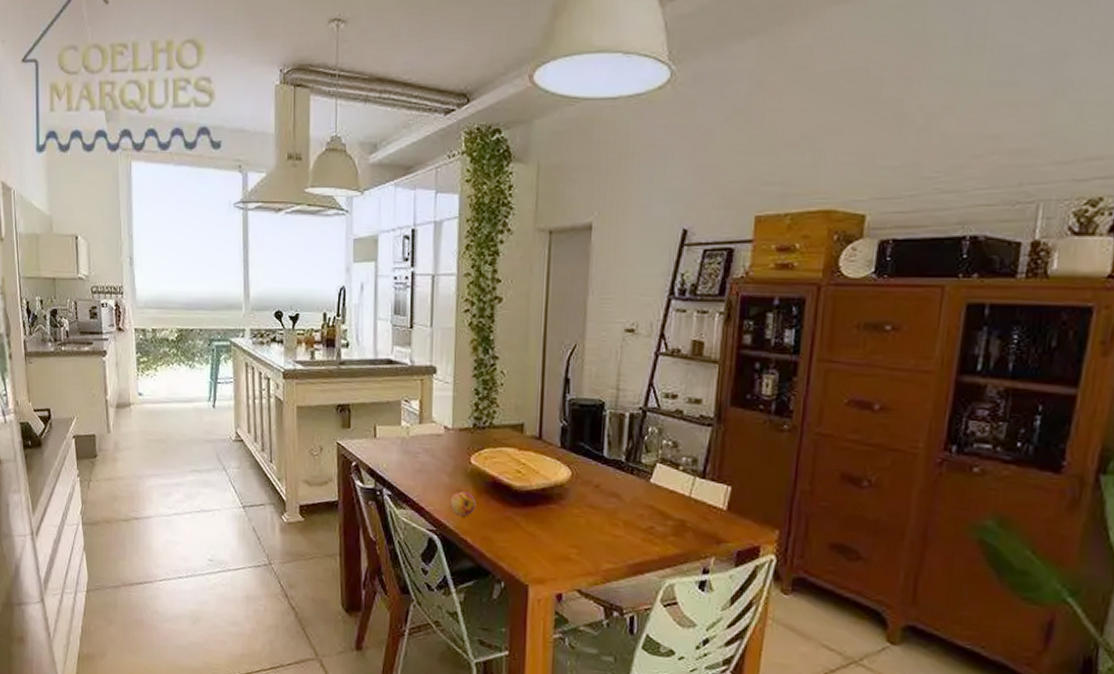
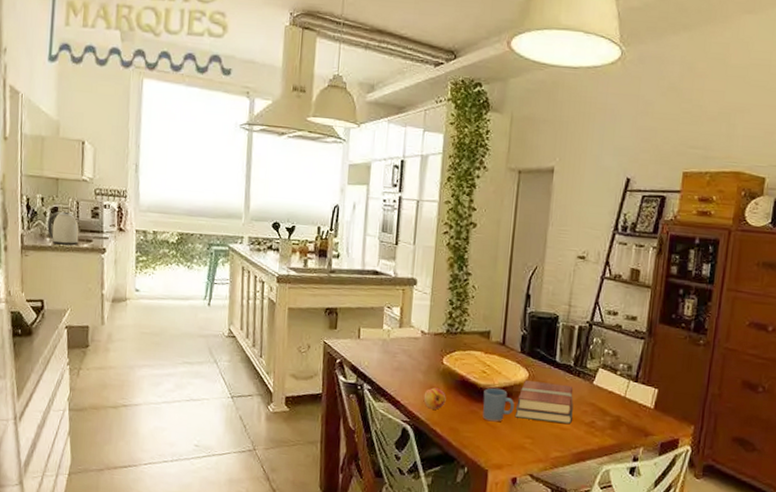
kettle: none [48,314,79,351] -> present [47,212,79,246]
mug: none [519,489,556,530] -> present [482,387,515,422]
books: none [557,480,627,531] -> present [514,380,574,425]

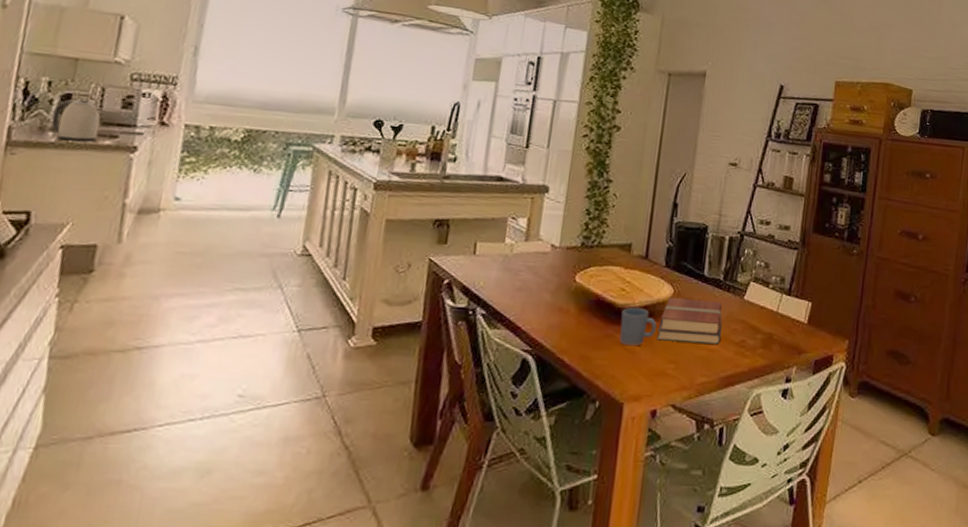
fruit: present [423,388,446,410] -> none [550,309,578,335]

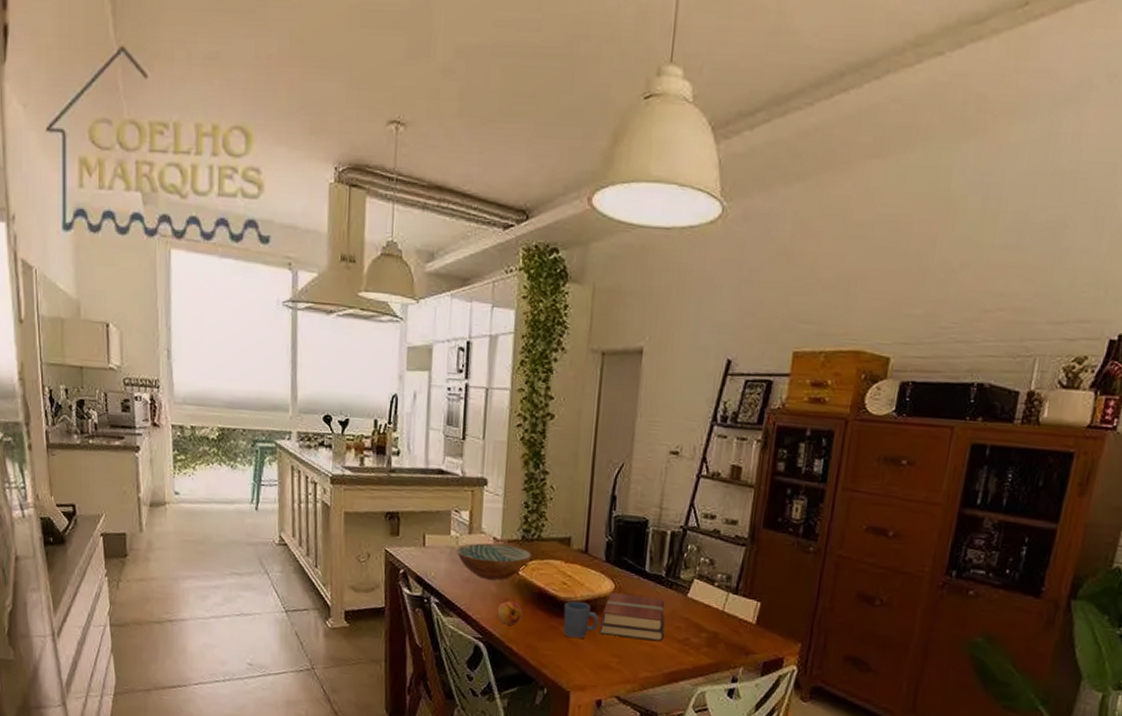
kettle: present [50,99,101,143] -> none [74,405,109,444]
bowl: none [510,250,592,288] -> present [456,543,533,580]
fruit: none [550,309,578,335] -> present [497,601,523,625]

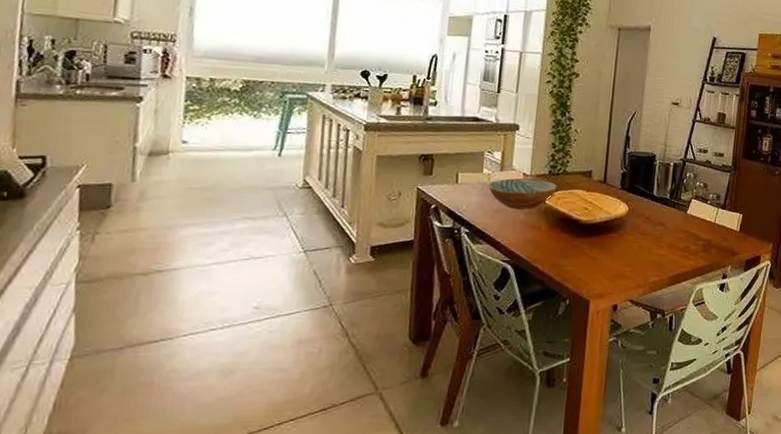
fruit: present [497,601,523,625] -> none [525,226,548,247]
mug: present [563,600,599,639] -> none [584,222,615,254]
books: present [599,593,665,642] -> none [615,214,670,251]

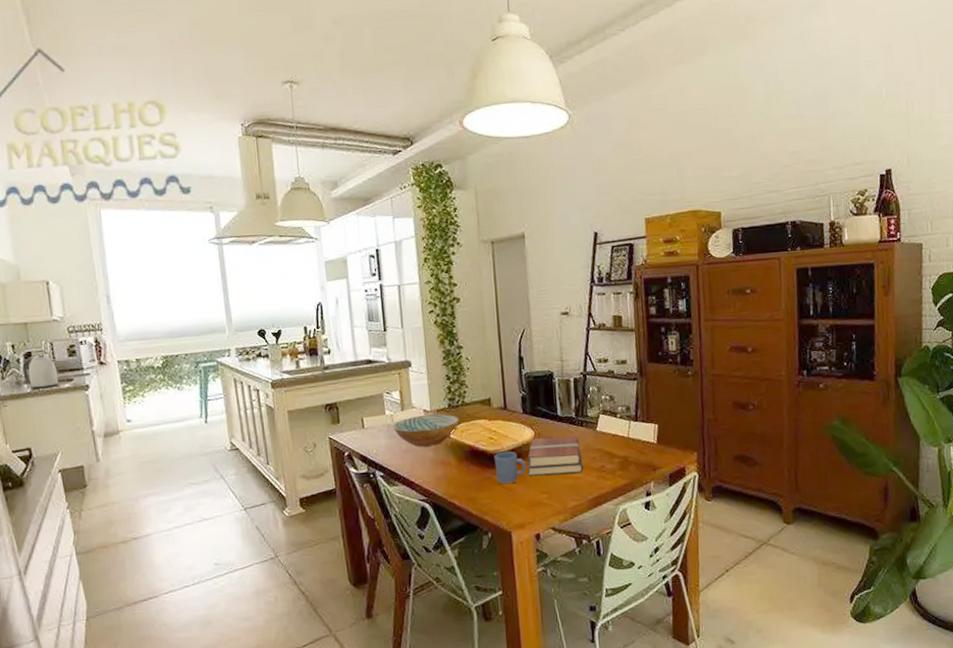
kettle: none [57,56,105,94] -> present [22,355,59,391]
mug: none [584,222,615,254] -> present [494,451,526,485]
books: none [615,214,670,251] -> present [527,436,583,476]

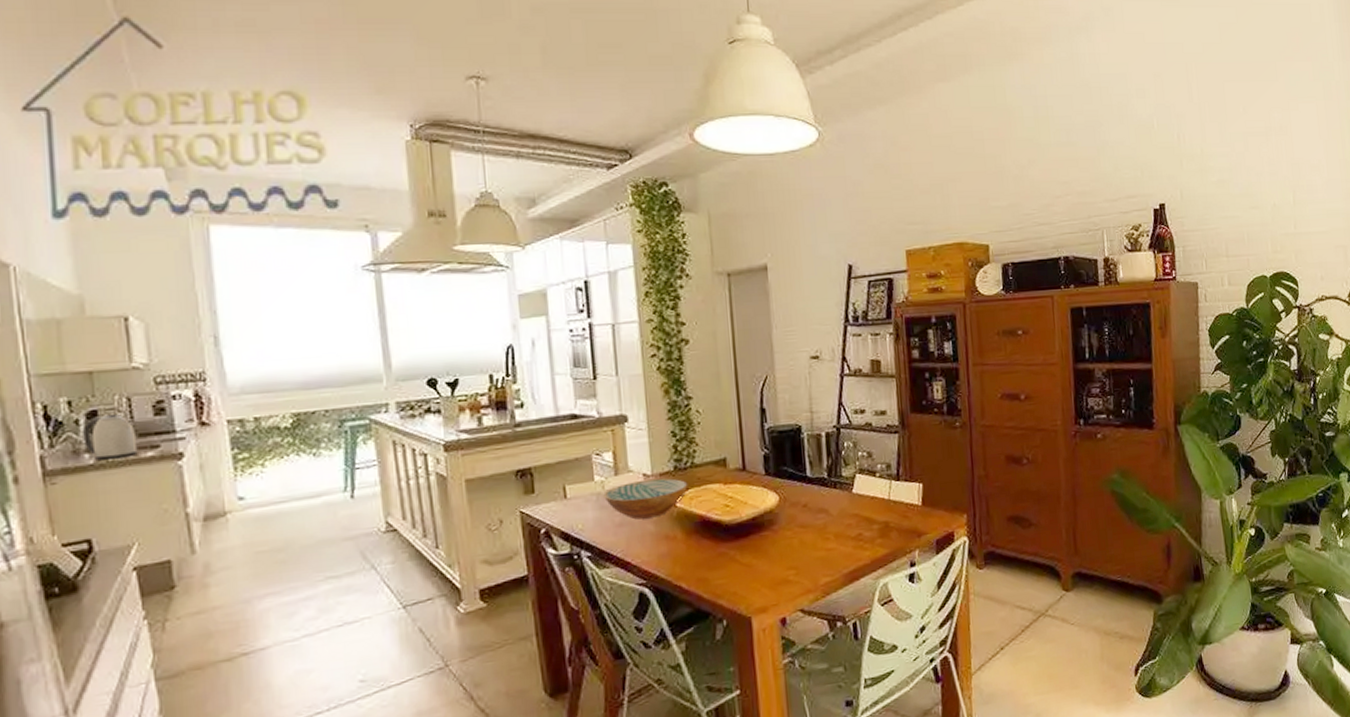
mug: present [494,451,526,485] -> none [730,520,769,561]
books: present [527,436,583,476] -> none [770,499,837,550]

